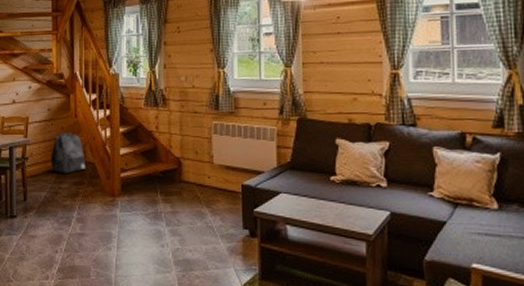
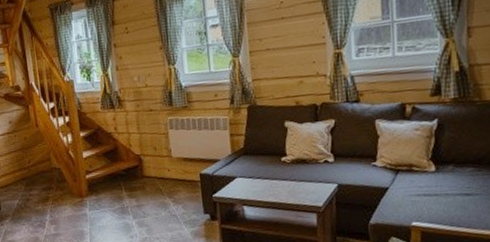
backpack: present [51,132,86,173] -> none [18,141,53,181]

